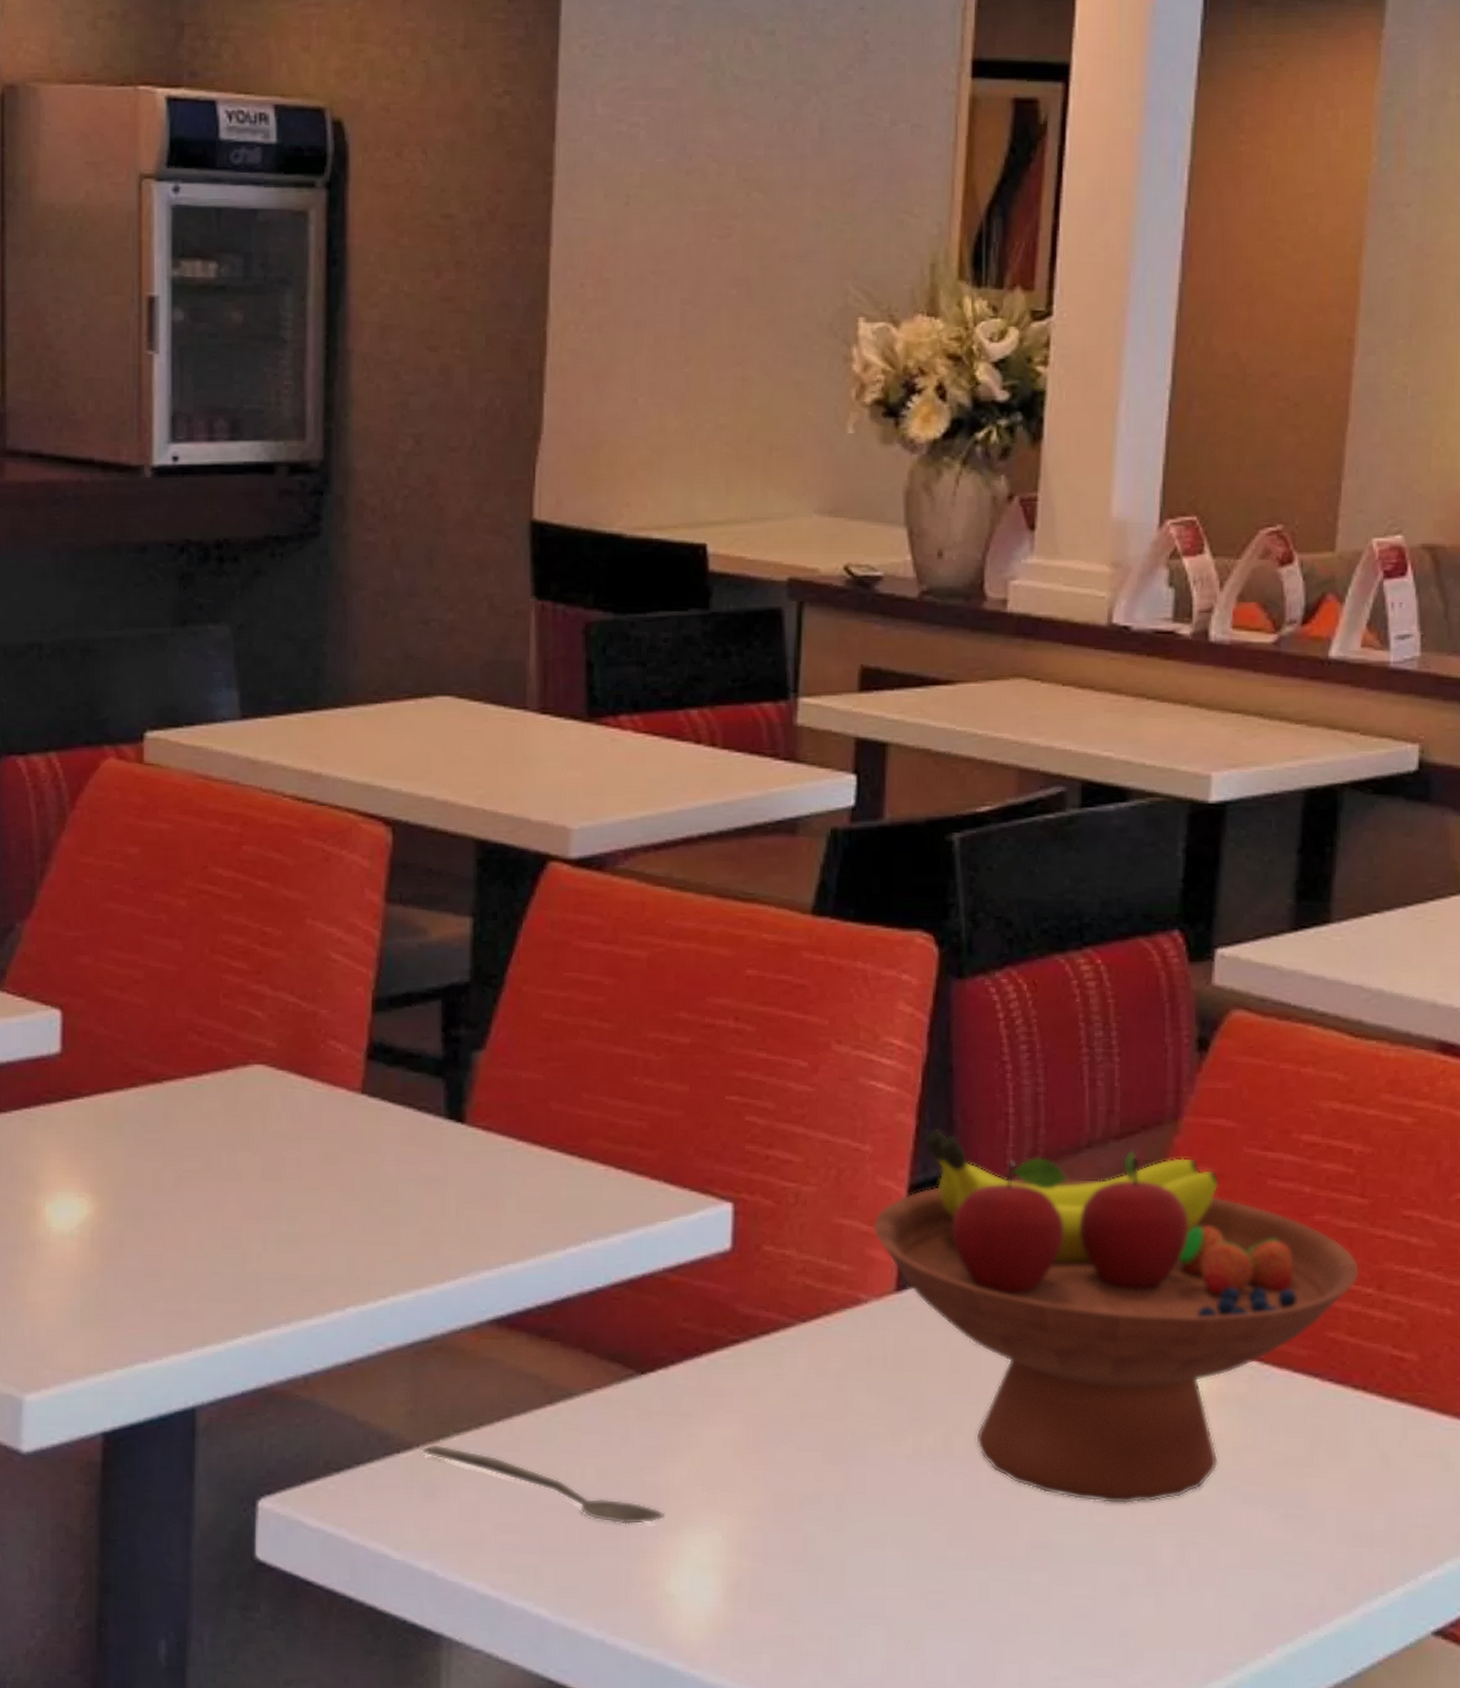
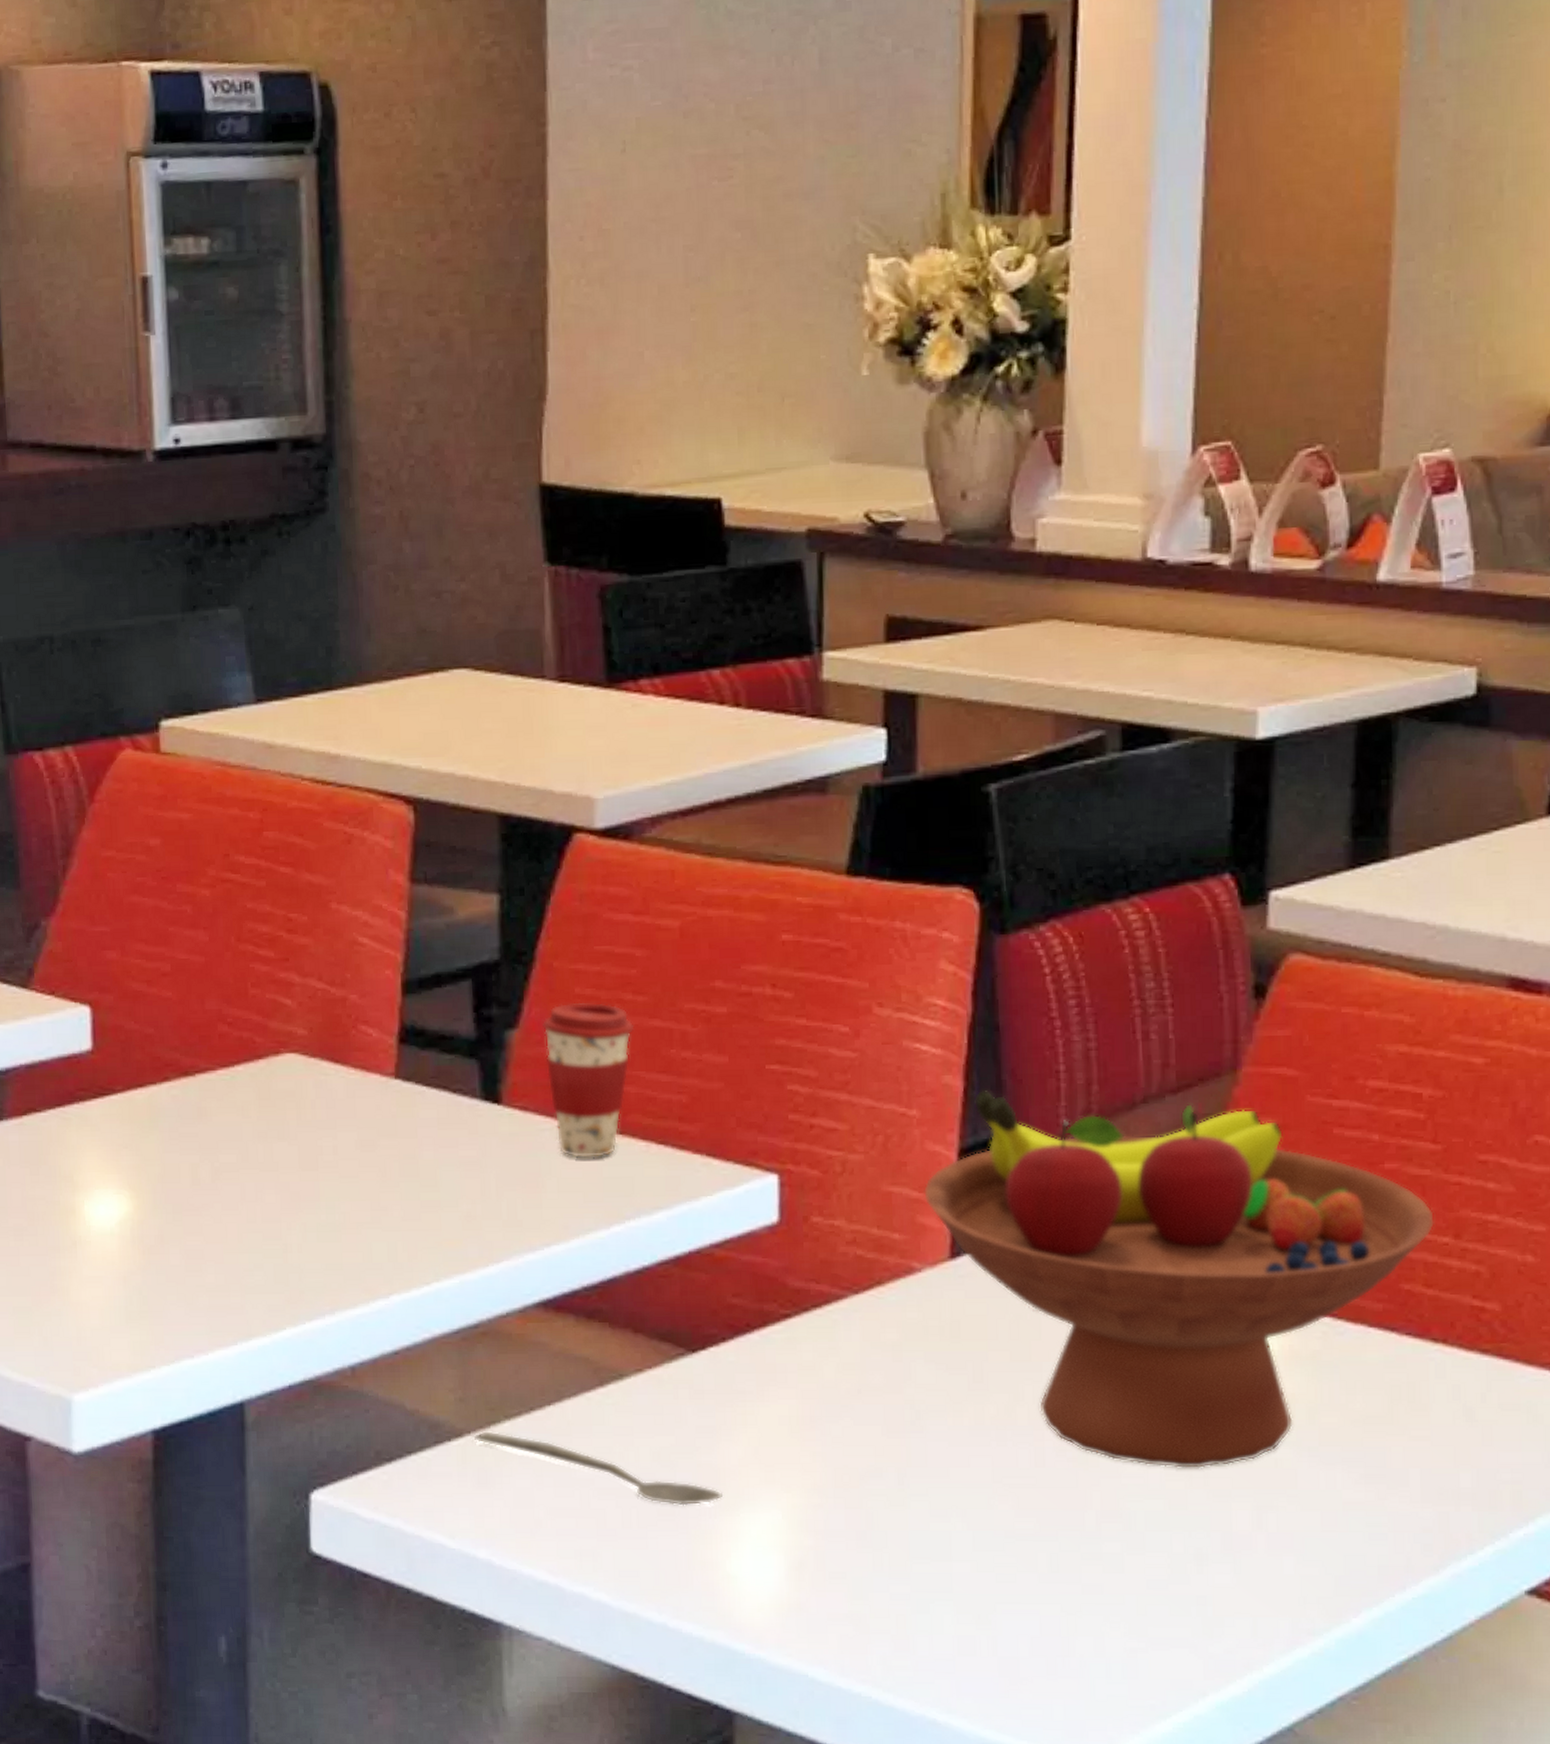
coffee cup: none [508,1026,599,1181] -> present [541,1002,635,1159]

